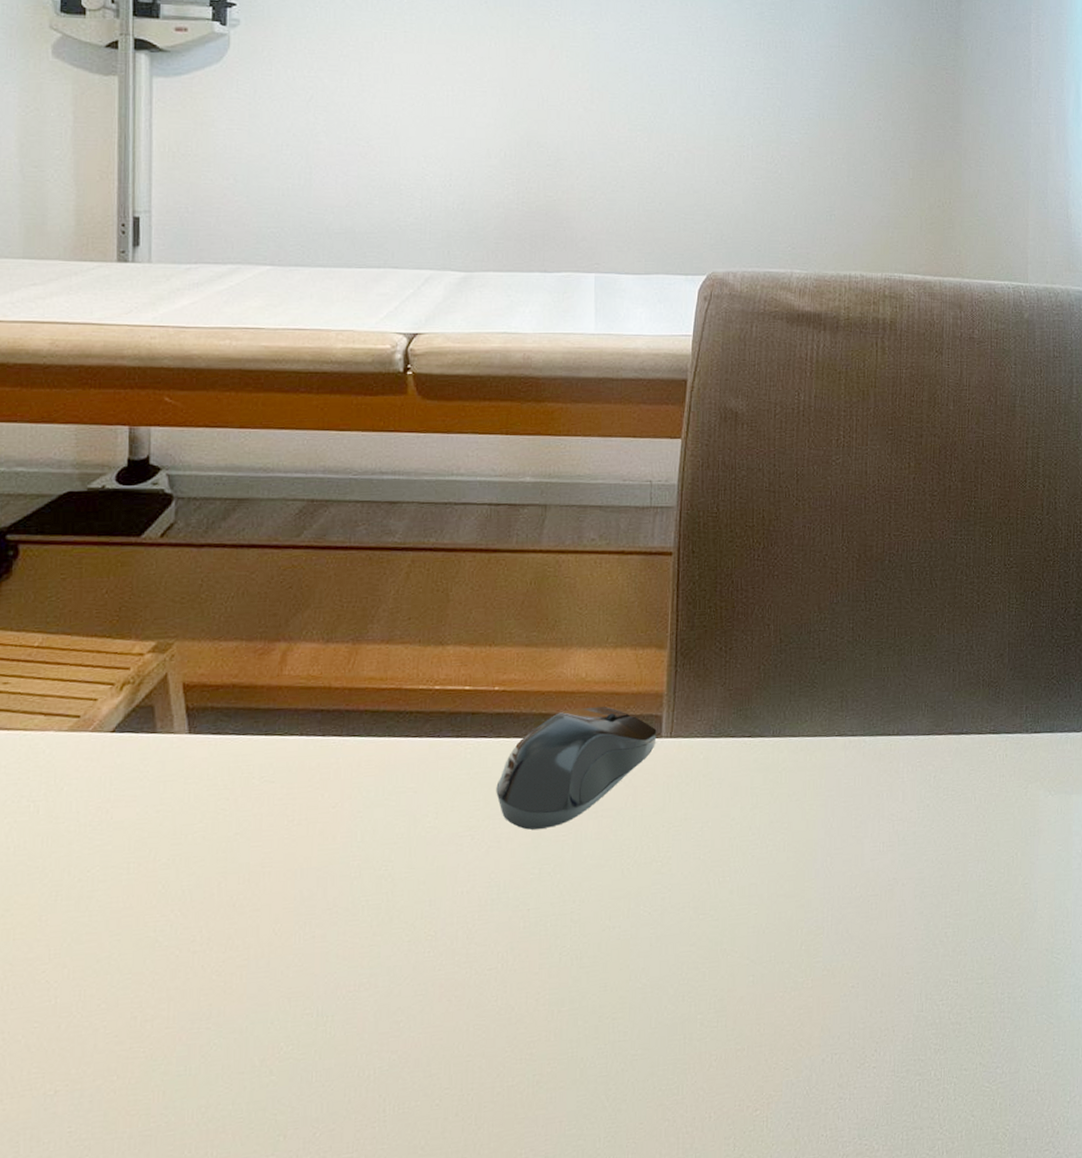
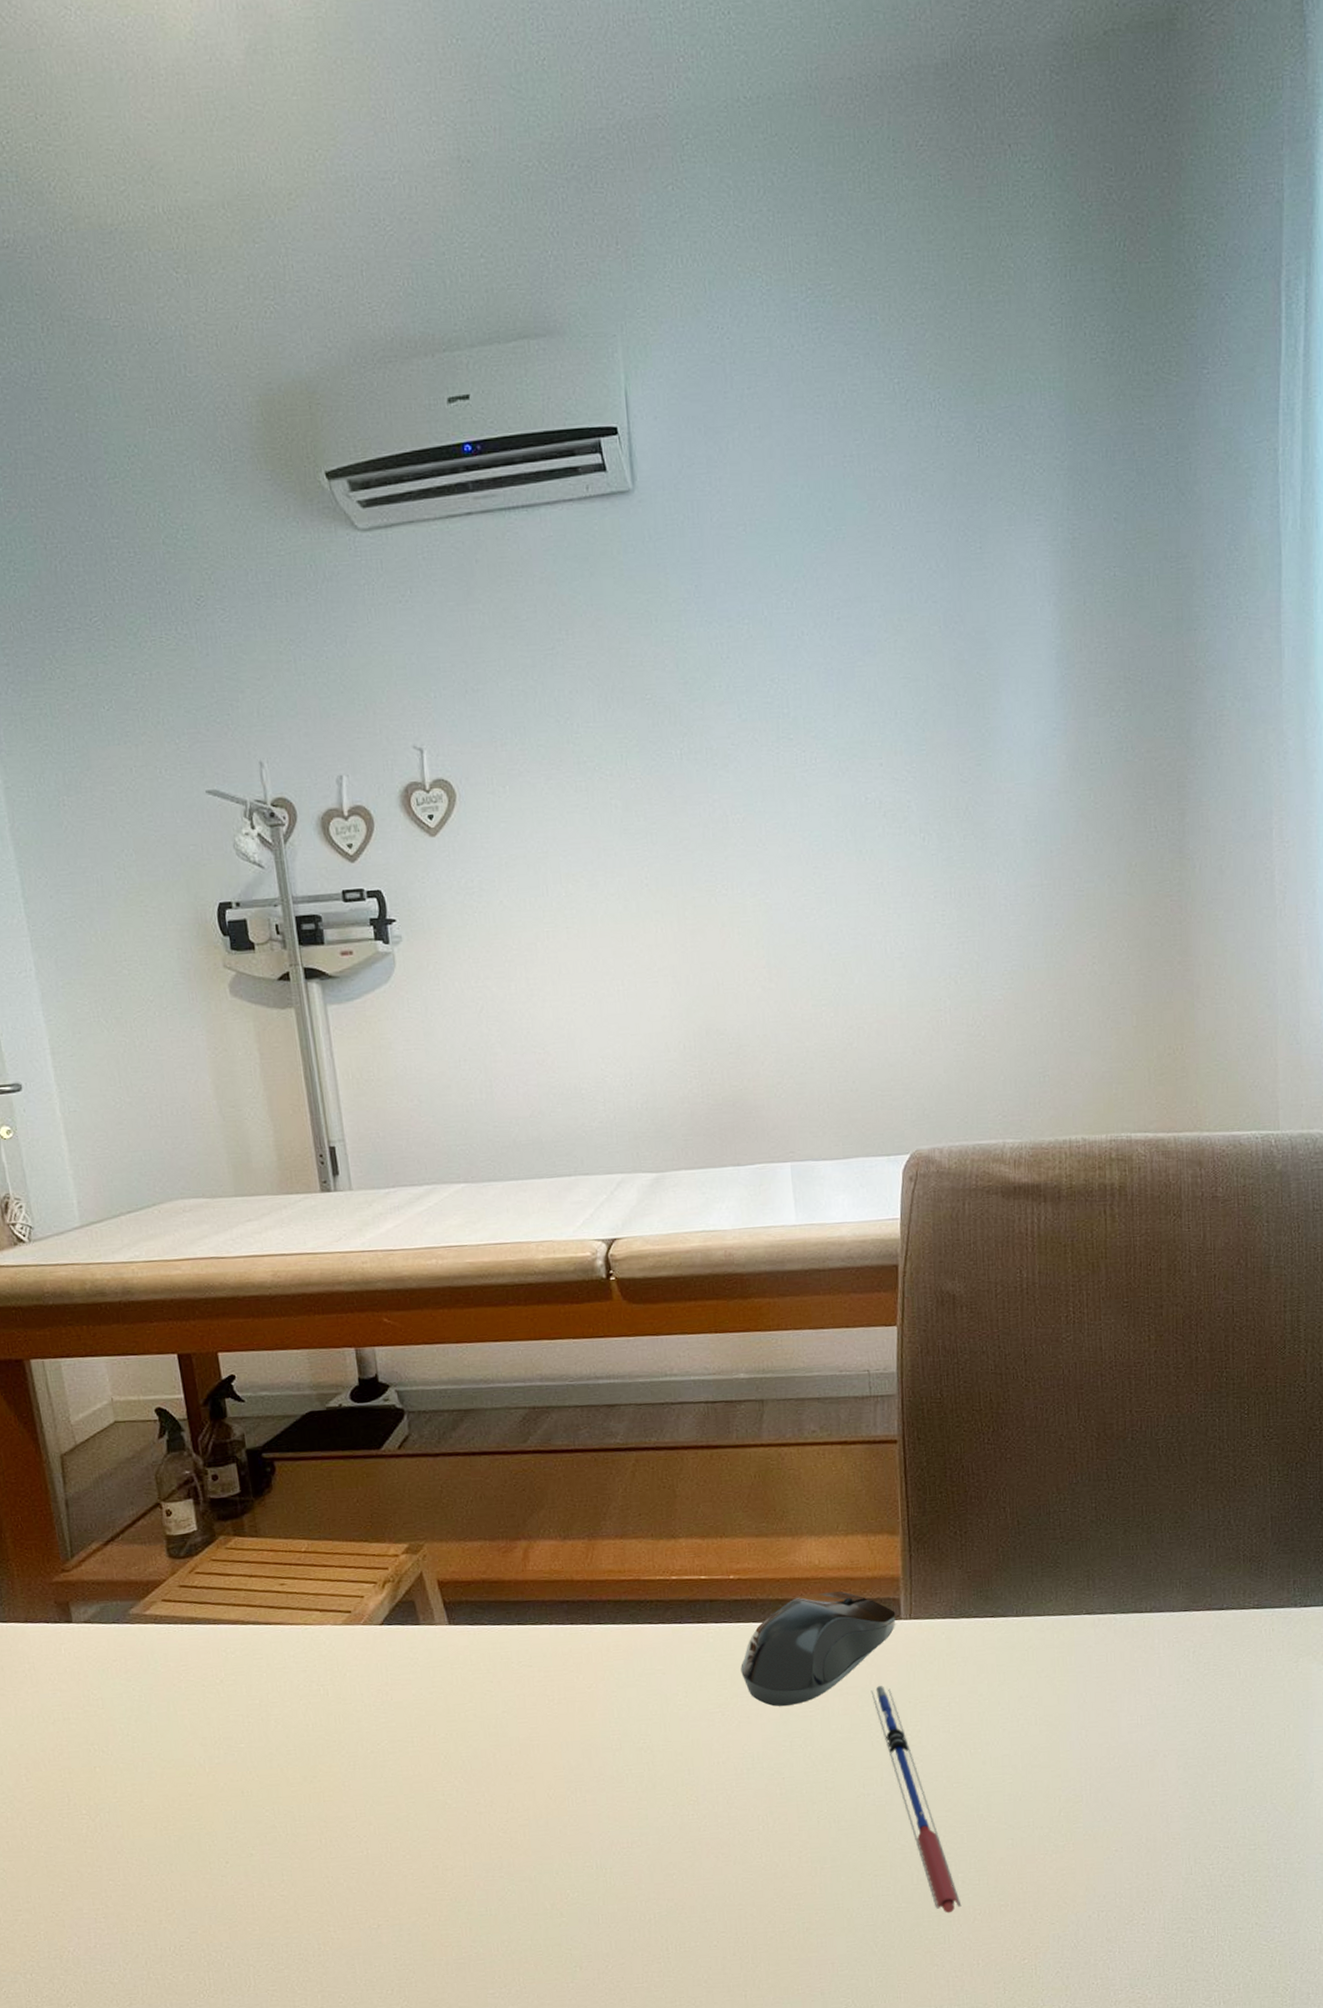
pen: none [625,808,698,1060] -> present [871,1686,962,1914]

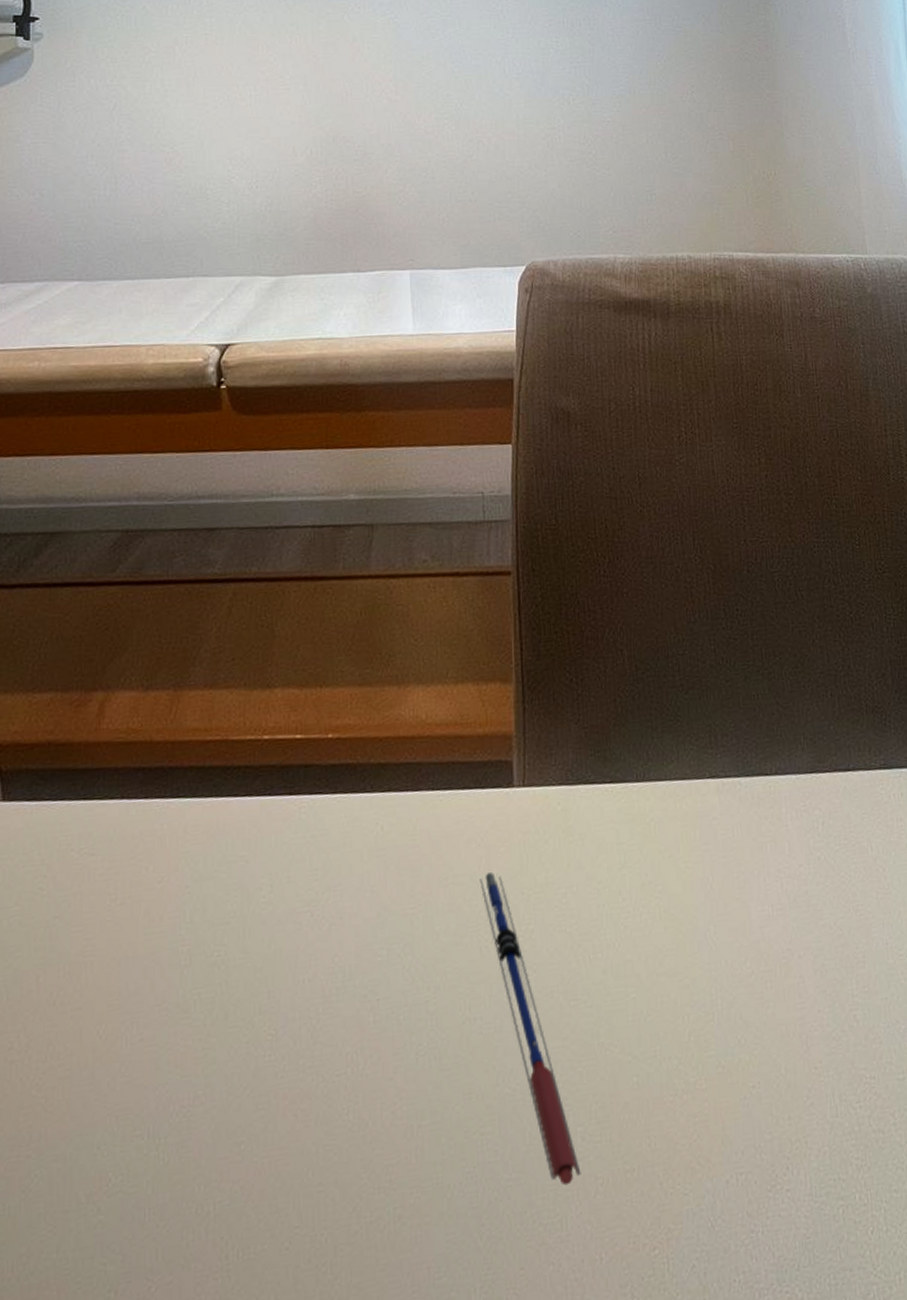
computer mouse: present [741,1591,896,1706] -> none [335,752,508,903]

